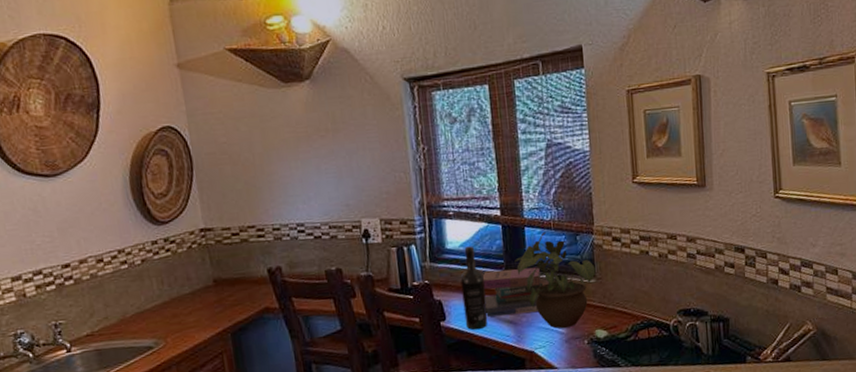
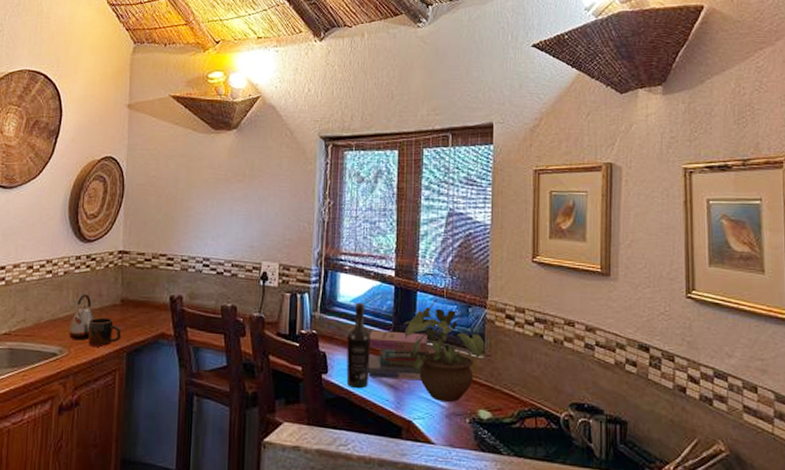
kettle: none [159,280,188,329] -> present [68,294,95,341]
mug: none [181,300,221,333] -> present [87,317,121,347]

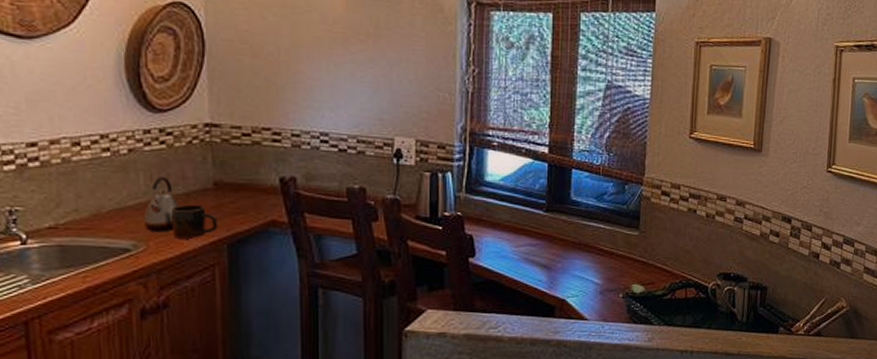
wine bottle: present [346,302,372,388] -> none [496,181,523,270]
books: present [368,330,429,381] -> none [519,210,583,259]
potted plant: present [403,298,485,402] -> none [557,176,640,278]

